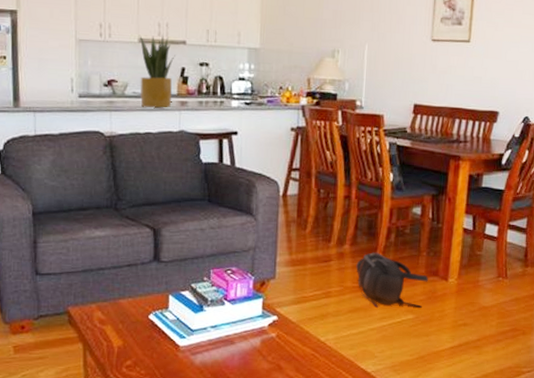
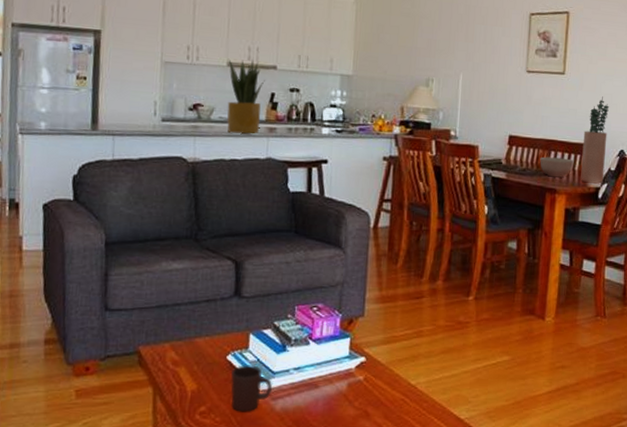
mug: none [153,323,192,366] -> present [230,365,273,412]
backpack: present [356,252,428,308] -> none [449,289,525,348]
bowl: none [444,124,478,145] -> present [540,156,574,178]
vase: none [485,63,514,150] -> present [581,96,609,184]

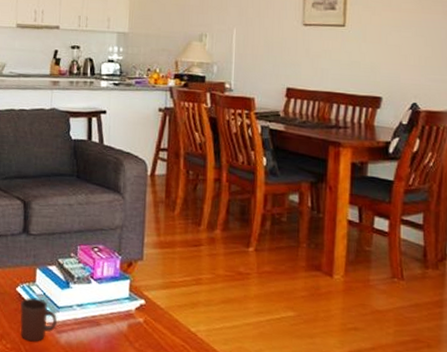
planter: present [227,58,265,134] -> none [16,20,49,87]
bowl: present [540,156,574,178] -> none [321,109,360,131]
vase: present [581,96,609,184] -> none [368,48,397,138]

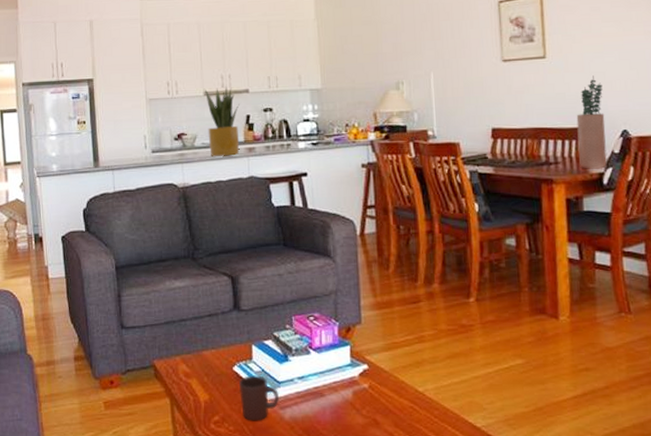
planter: none [16,20,49,87] -> present [204,85,240,157]
vase: none [368,48,397,138] -> present [576,75,607,169]

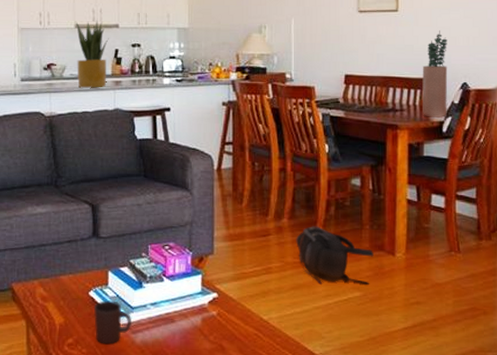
backpack: none [449,290,535,352] -> present [296,226,374,284]

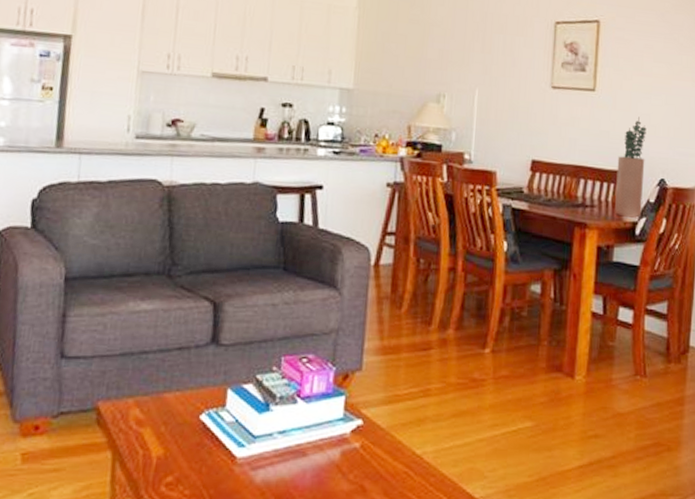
planter: present [75,19,109,88] -> none [209,68,254,155]
mug: present [94,300,132,345] -> none [202,426,253,484]
backpack: present [296,226,374,284] -> none [462,339,550,413]

